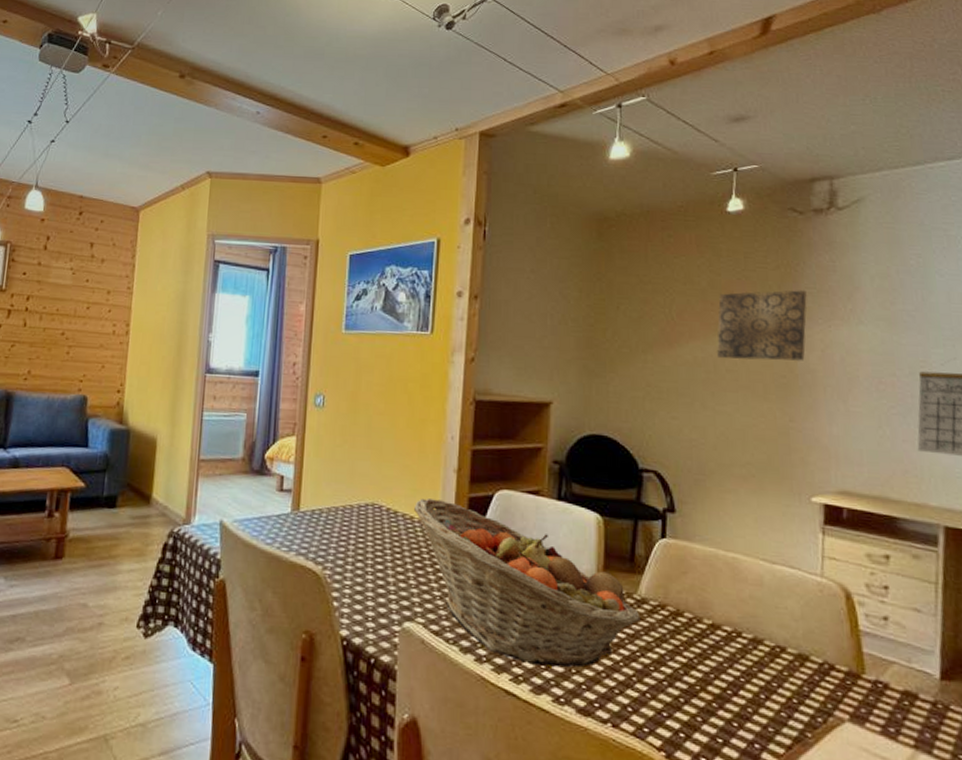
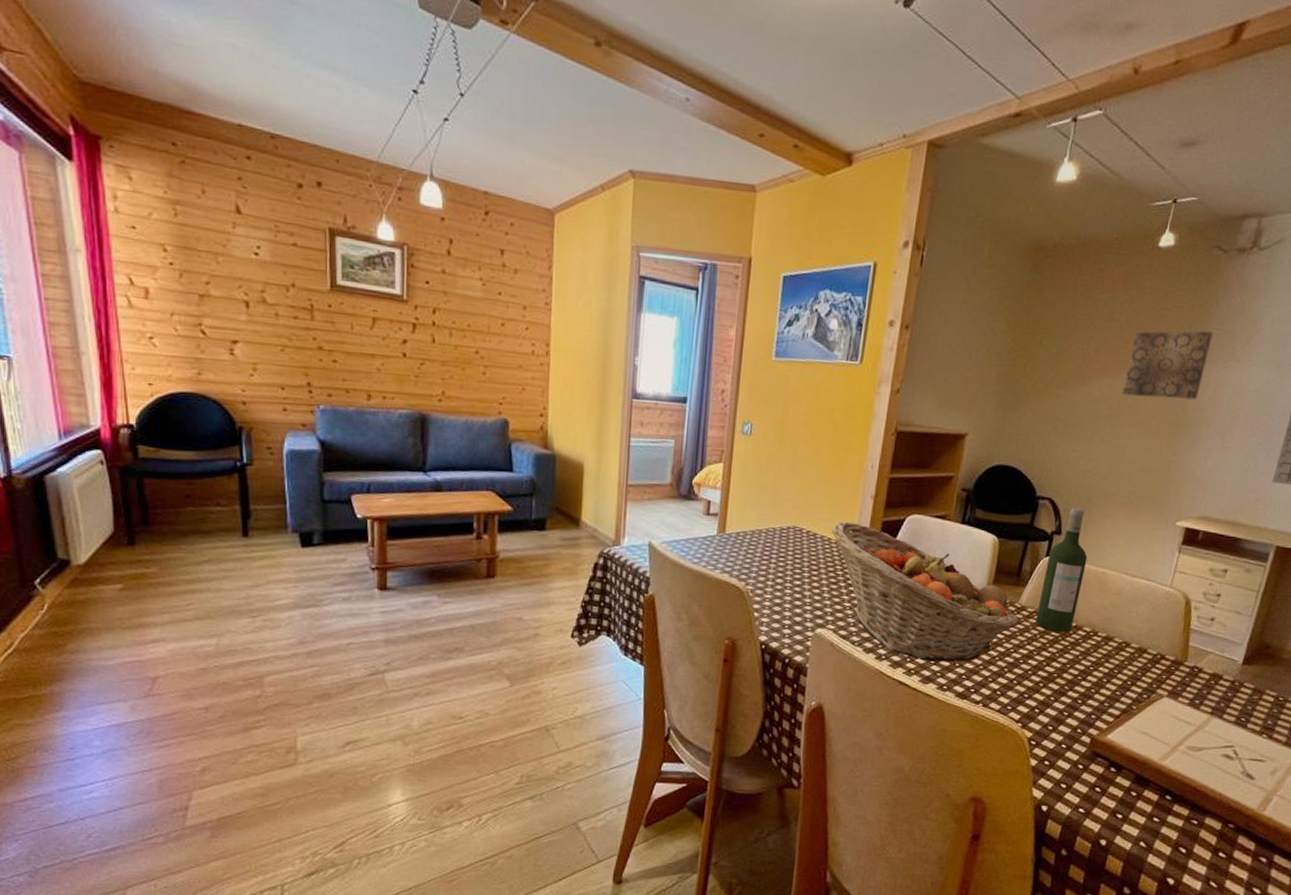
wine bottle: none [661,482,712,633] -> present [1035,508,1088,633]

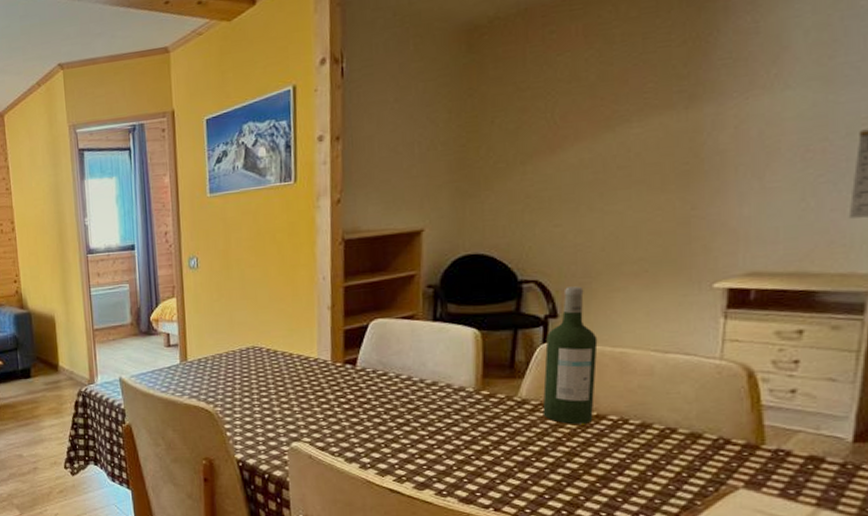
fruit basket: present [832,522,1018,663] -> none [292,335,521,467]
wall art: present [1122,331,1213,400] -> none [607,63,720,157]

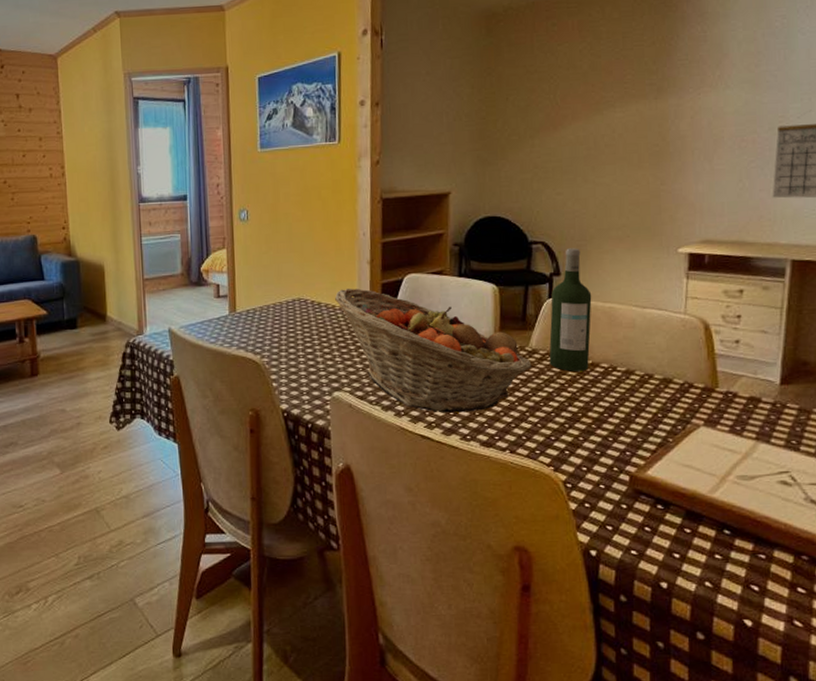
fruit basket: none [292,335,521,467] -> present [335,288,532,413]

